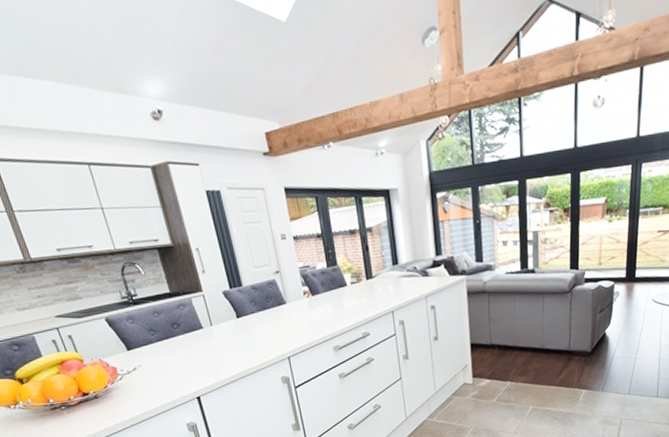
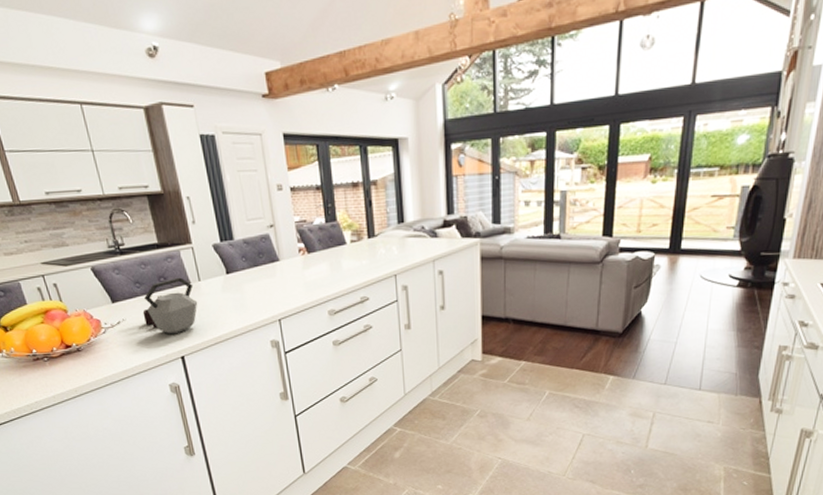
kettle: none [158,323,211,377] -> present [142,277,198,334]

